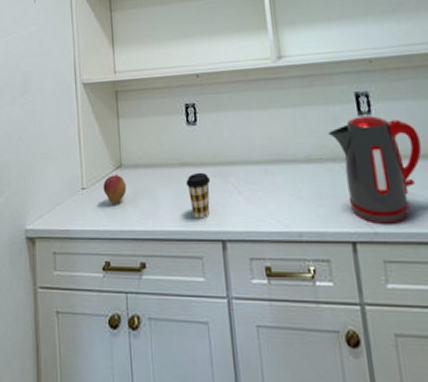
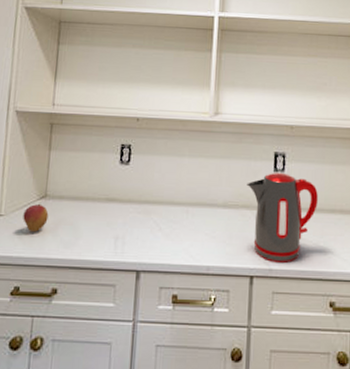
coffee cup: present [185,172,211,219] -> none [110,208,135,251]

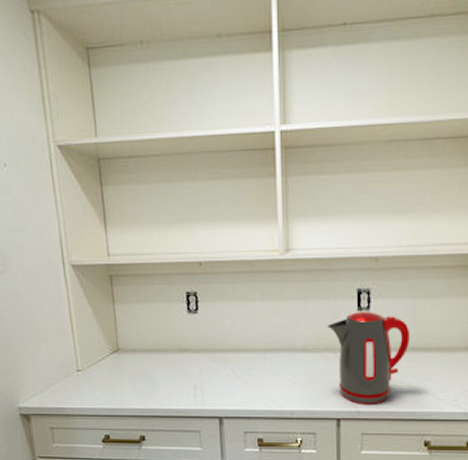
fruit: present [23,203,49,233] -> none [99,357,125,386]

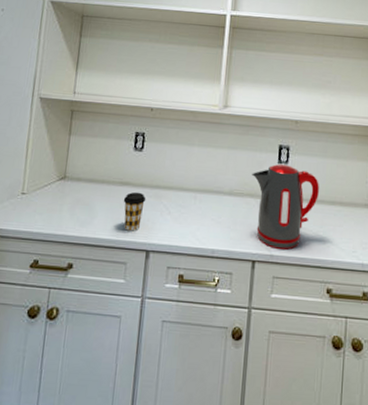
coffee cup: none [185,358,211,399] -> present [123,192,146,231]

